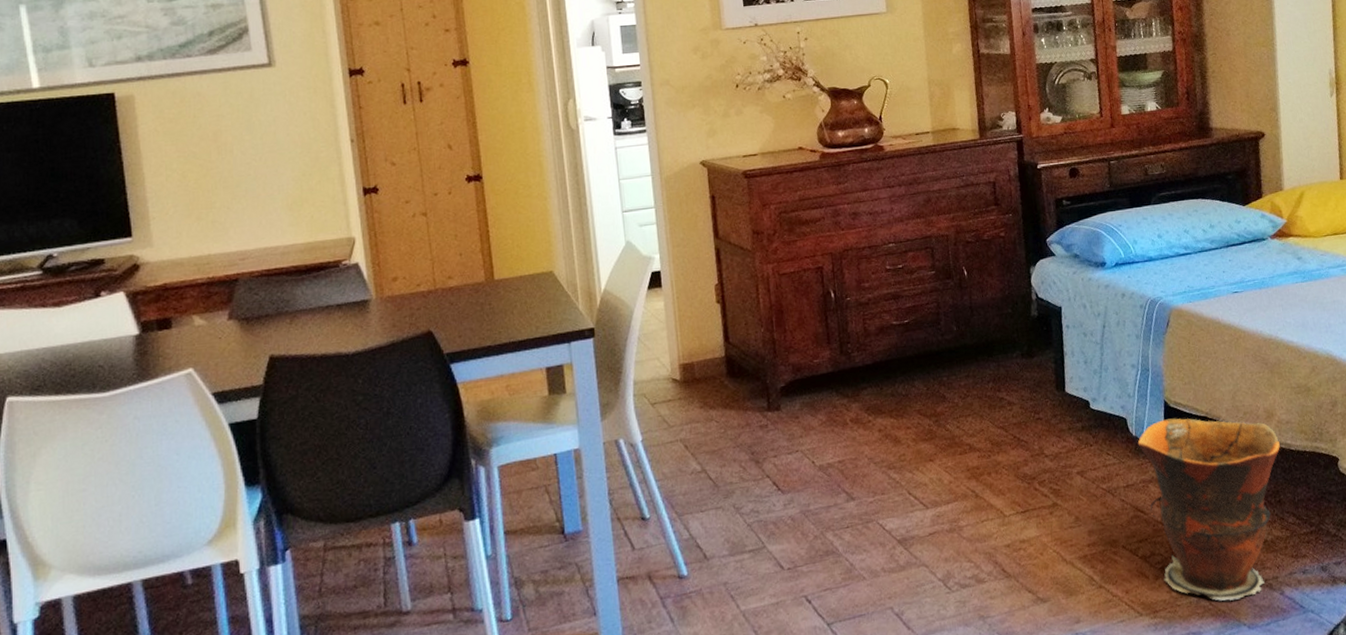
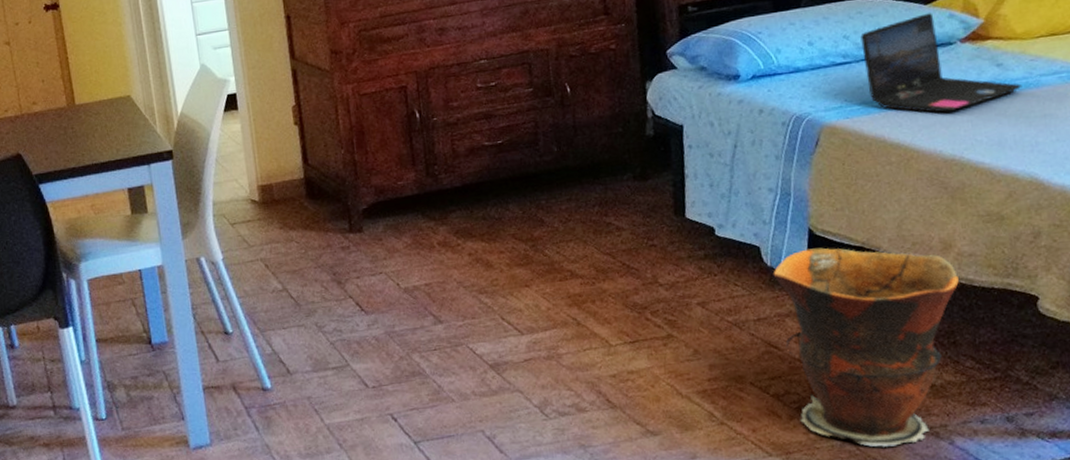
laptop: none [1197,213,1317,298] -> present [860,13,1022,113]

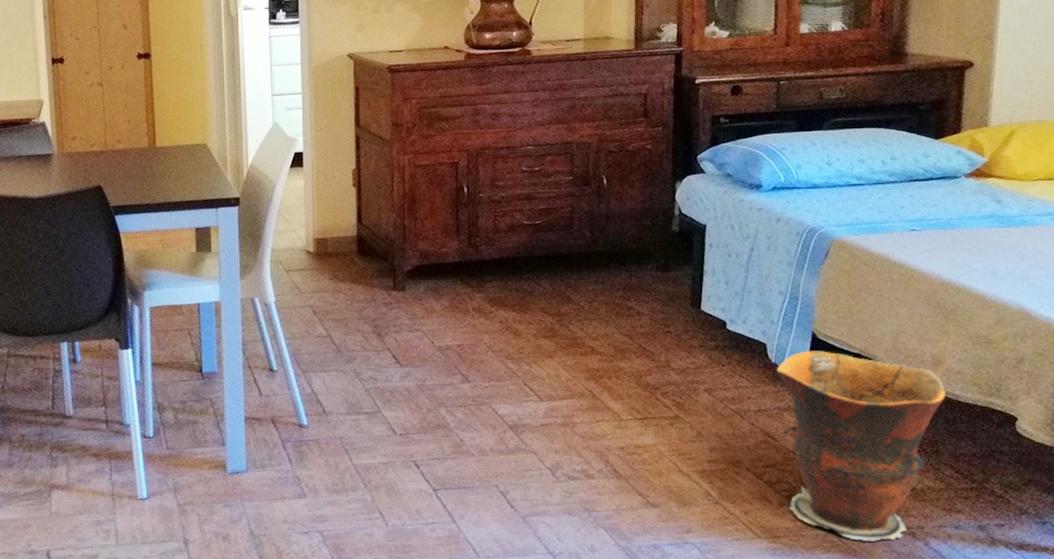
laptop: present [860,13,1022,113] -> none [875,147,1018,239]

